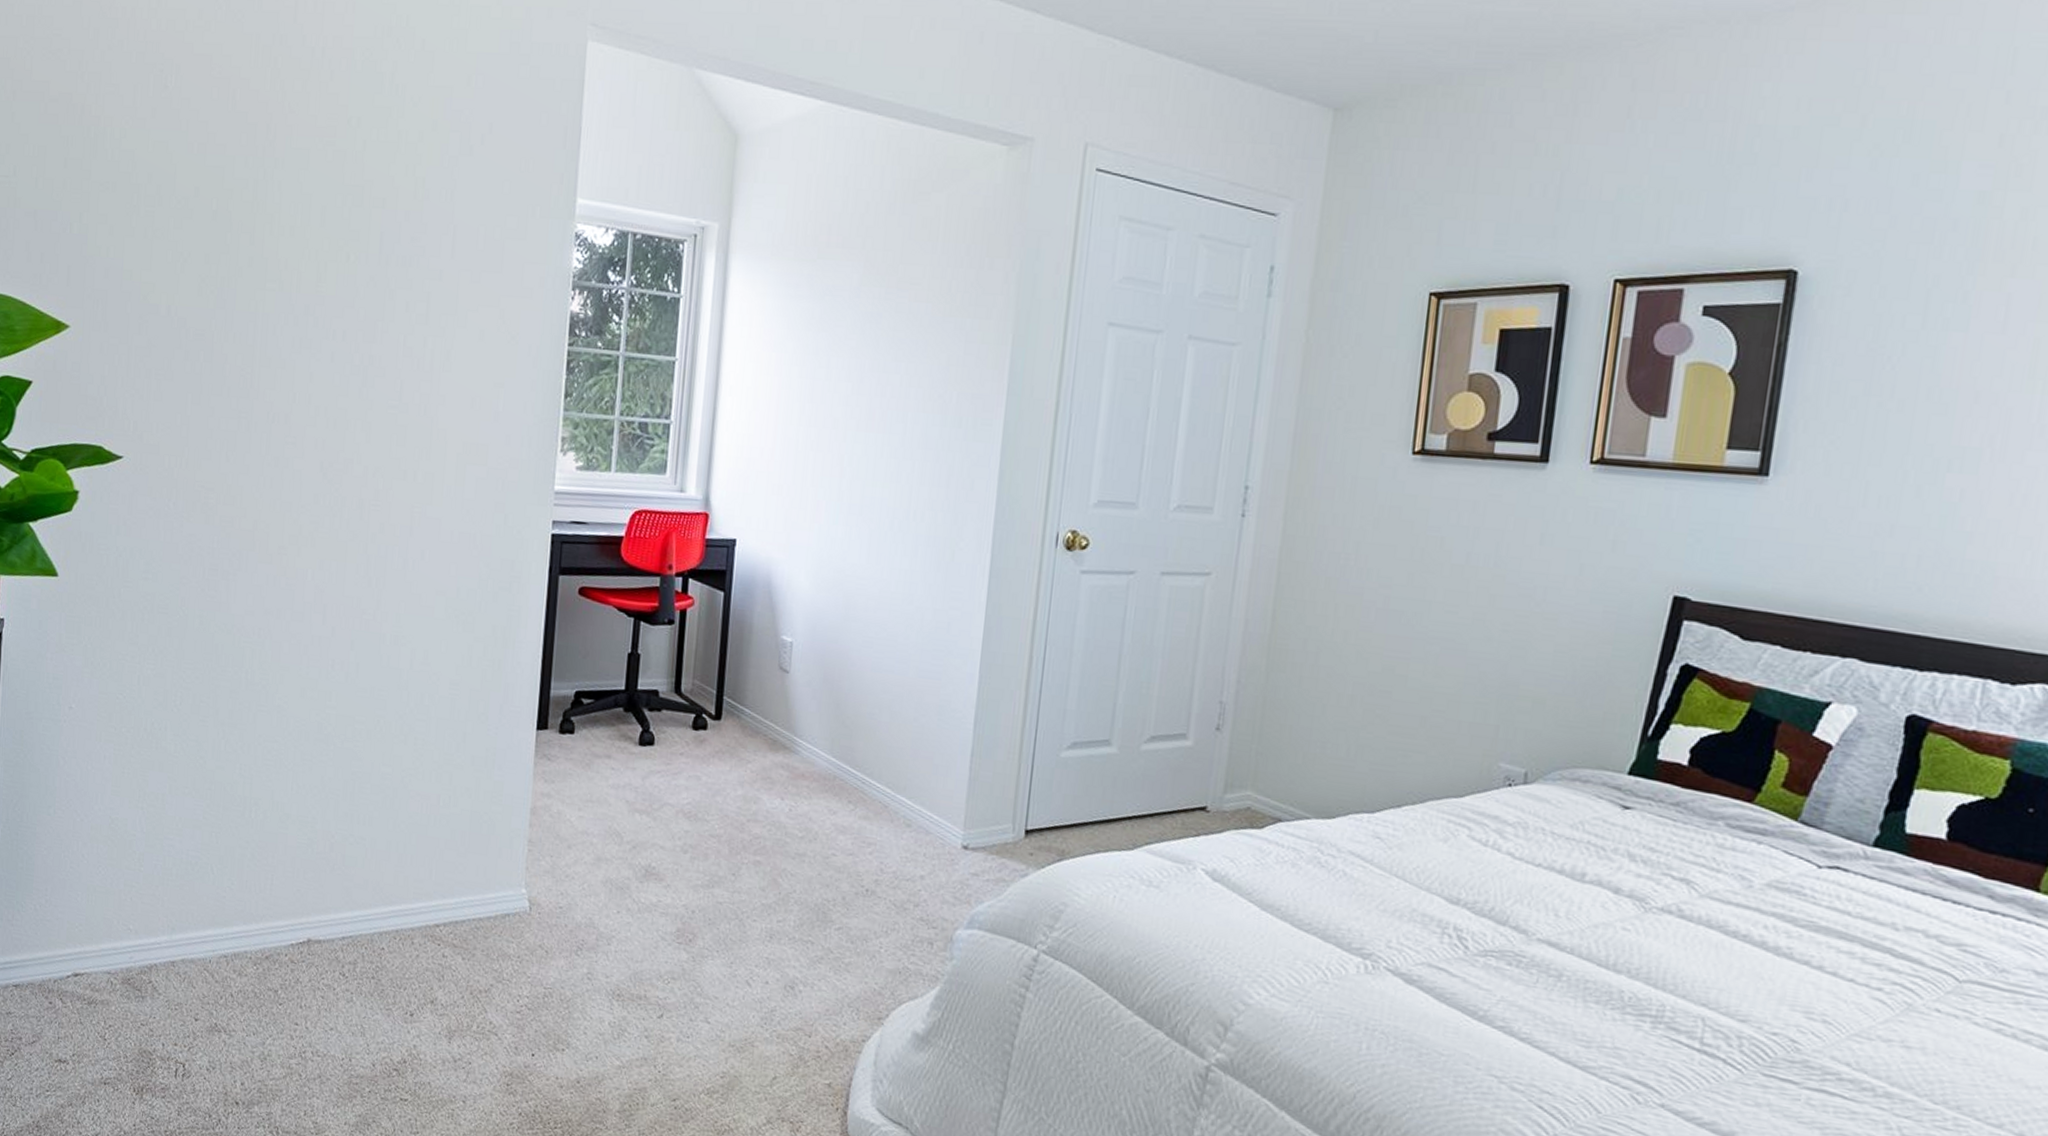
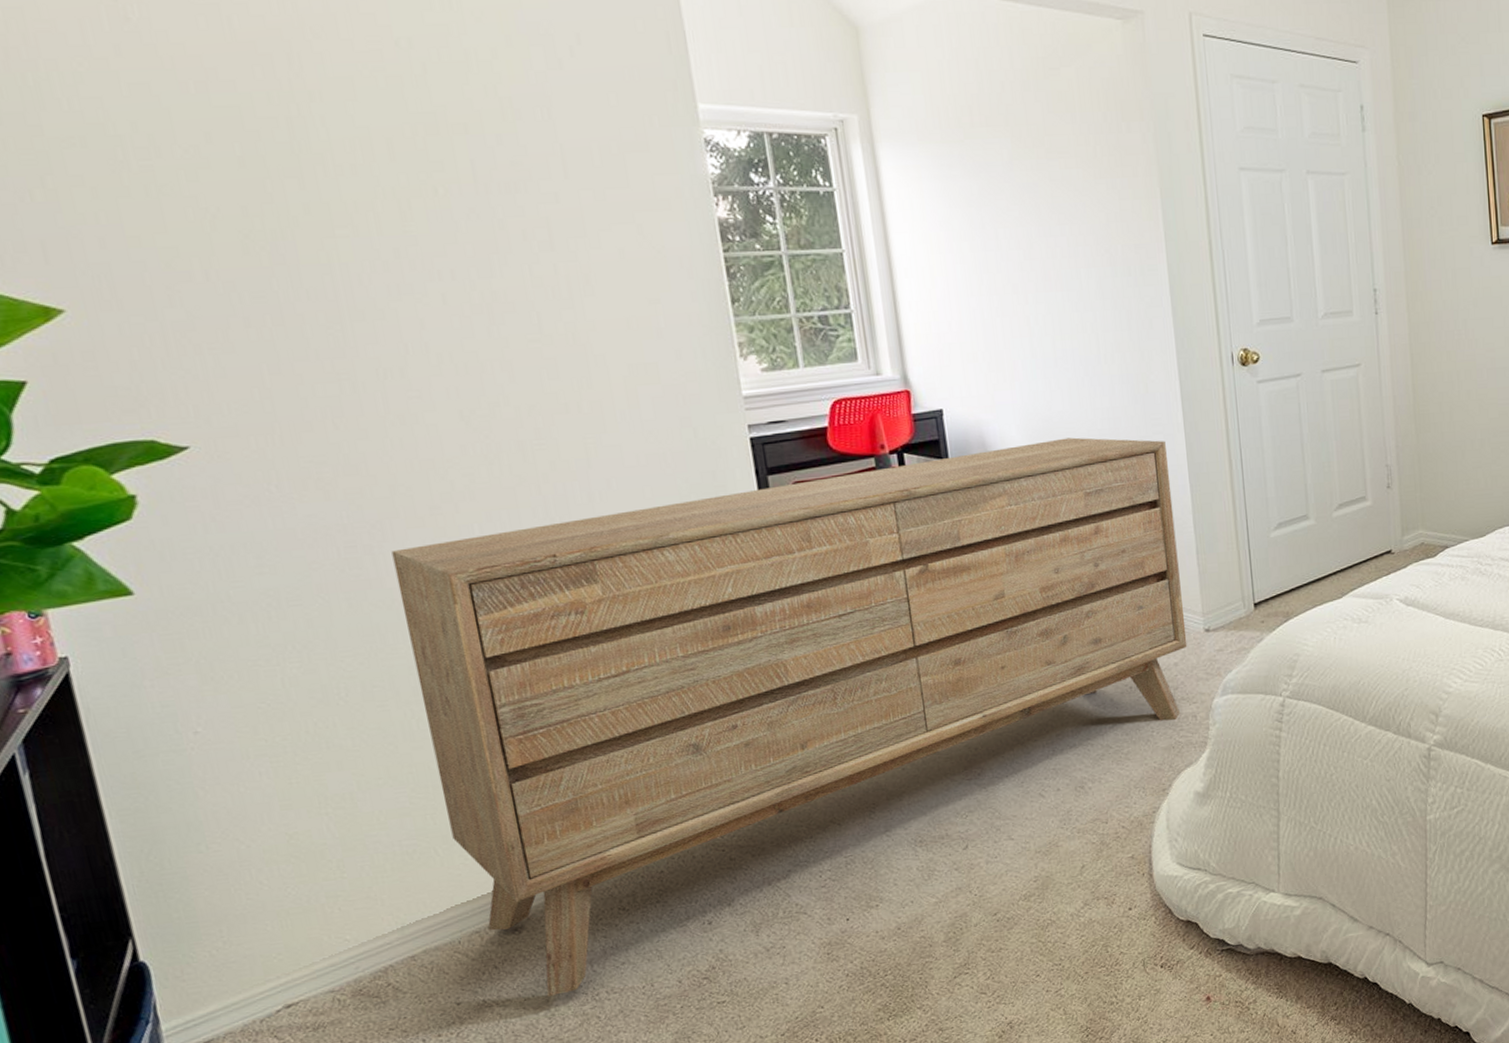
dresser: none [227,580,962,1042] -> present [391,437,1188,996]

